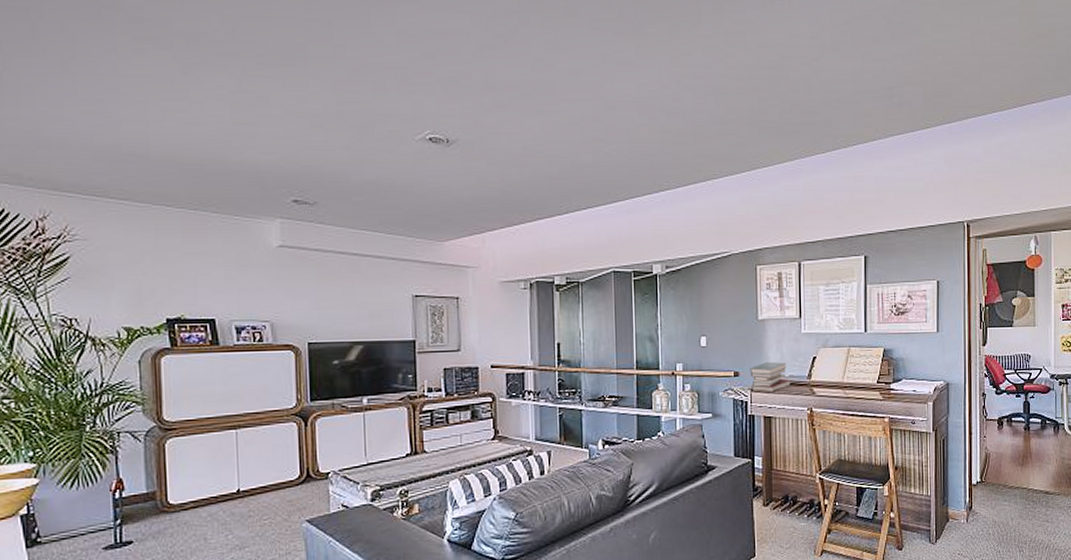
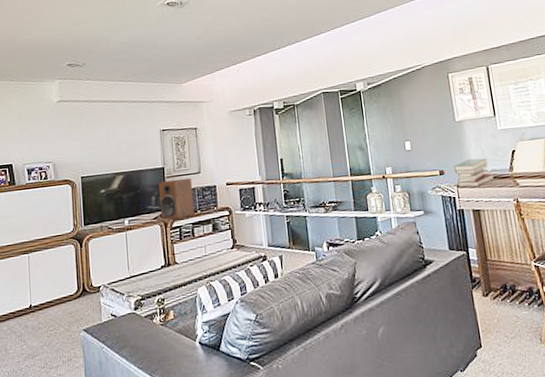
speaker: none [407,355,451,403] -> present [158,177,195,220]

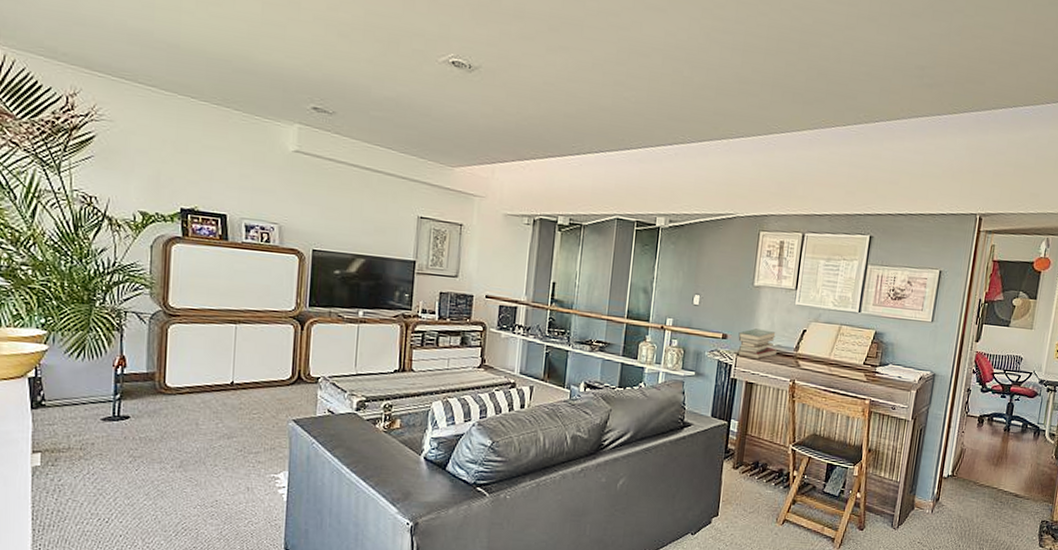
speaker: present [158,177,195,220] -> none [402,276,446,324]

